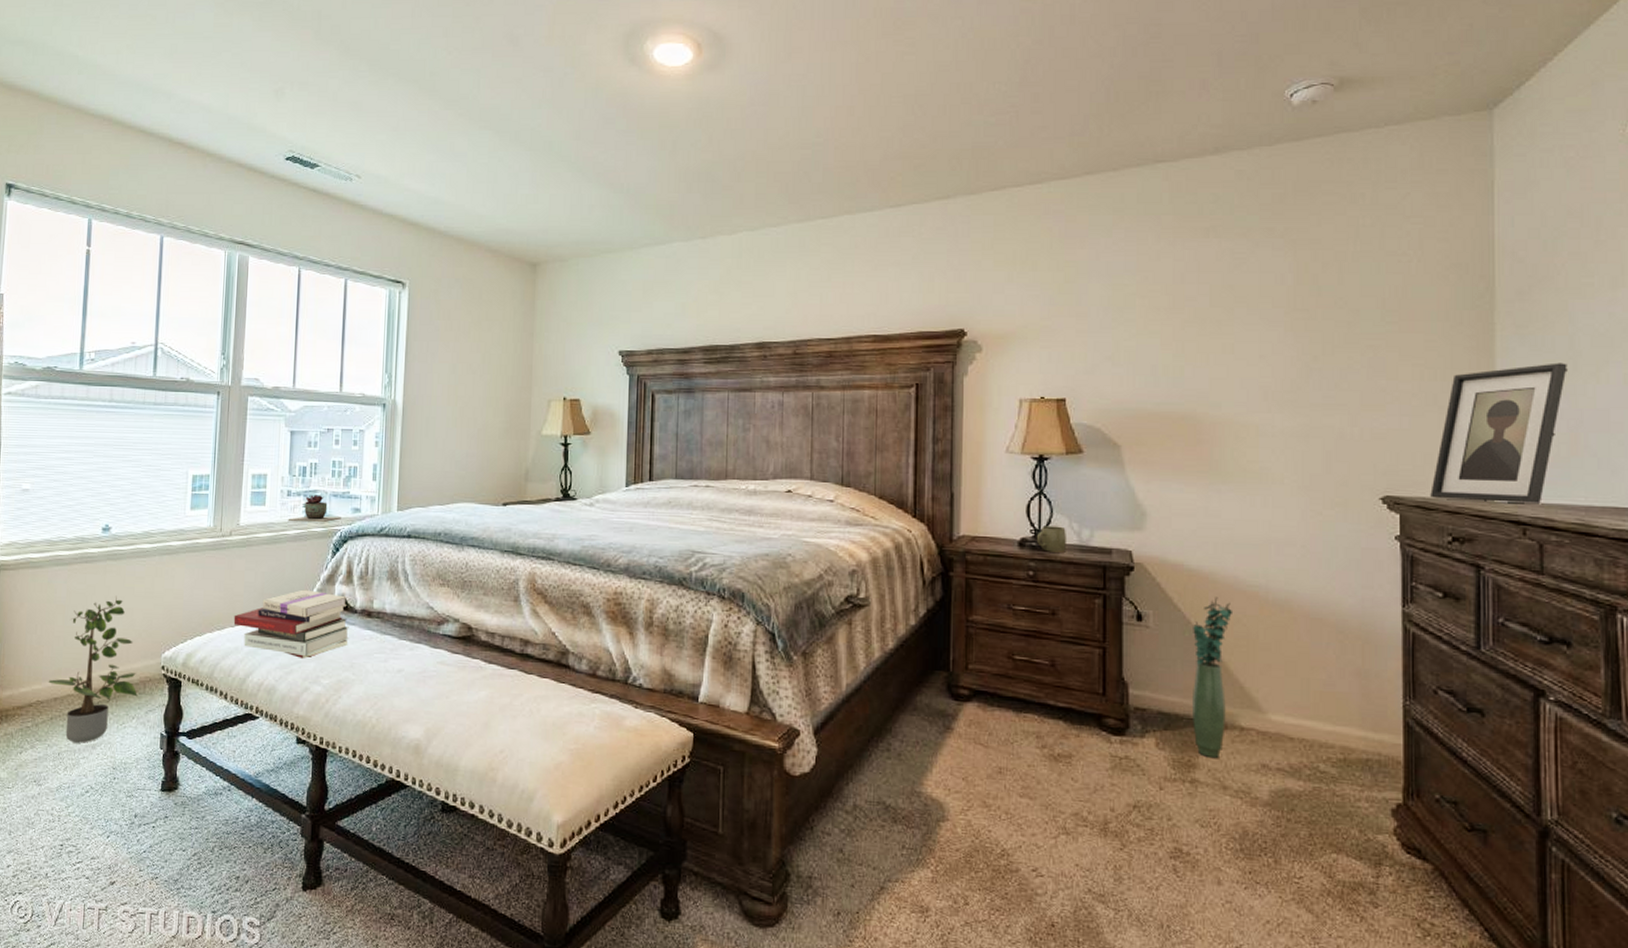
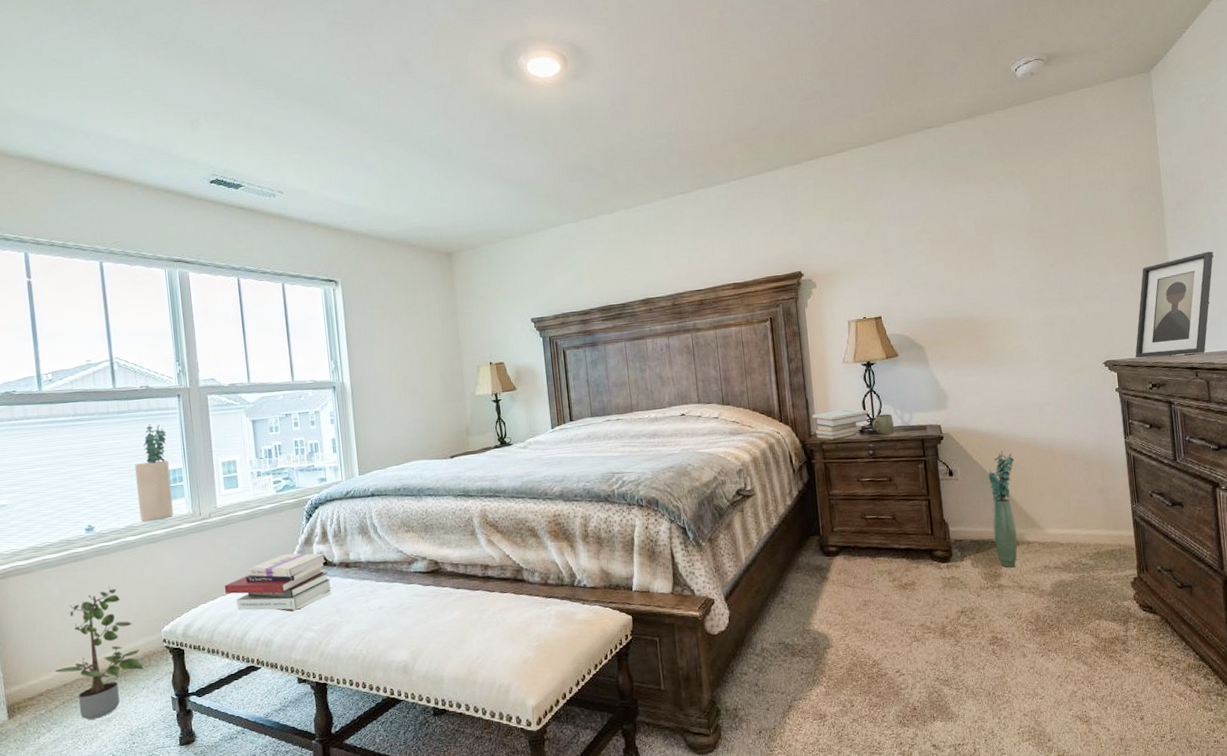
vase: none [159,421,200,531] -> present [135,424,174,523]
succulent plant: present [288,495,341,523] -> none [261,471,310,498]
books: none [957,511,1033,551] -> present [812,408,868,441]

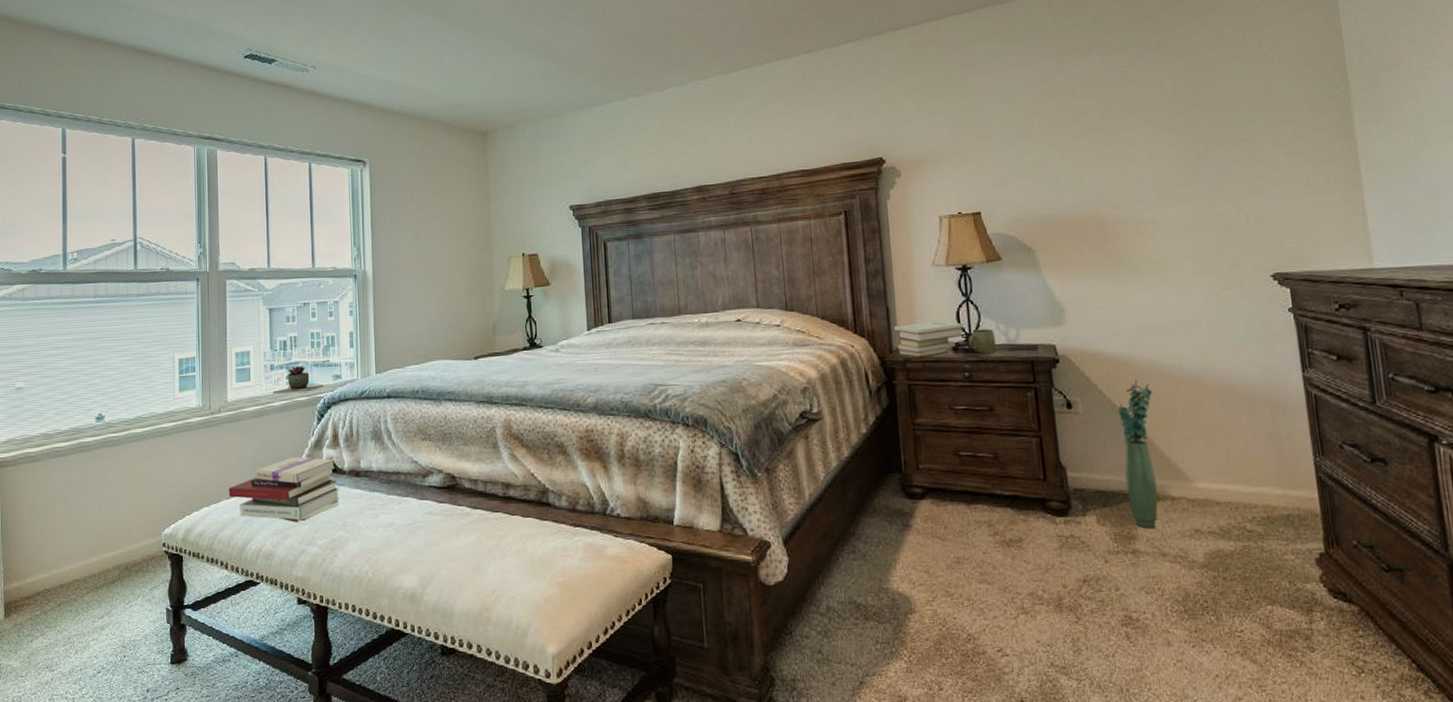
potted plant: present [55,585,144,720] -> none [53,480,141,626]
vase: present [135,424,174,523] -> none [149,309,184,414]
succulent plant: none [261,471,310,498] -> present [273,366,323,394]
picture frame: present [1135,251,1214,358] -> none [1314,139,1421,271]

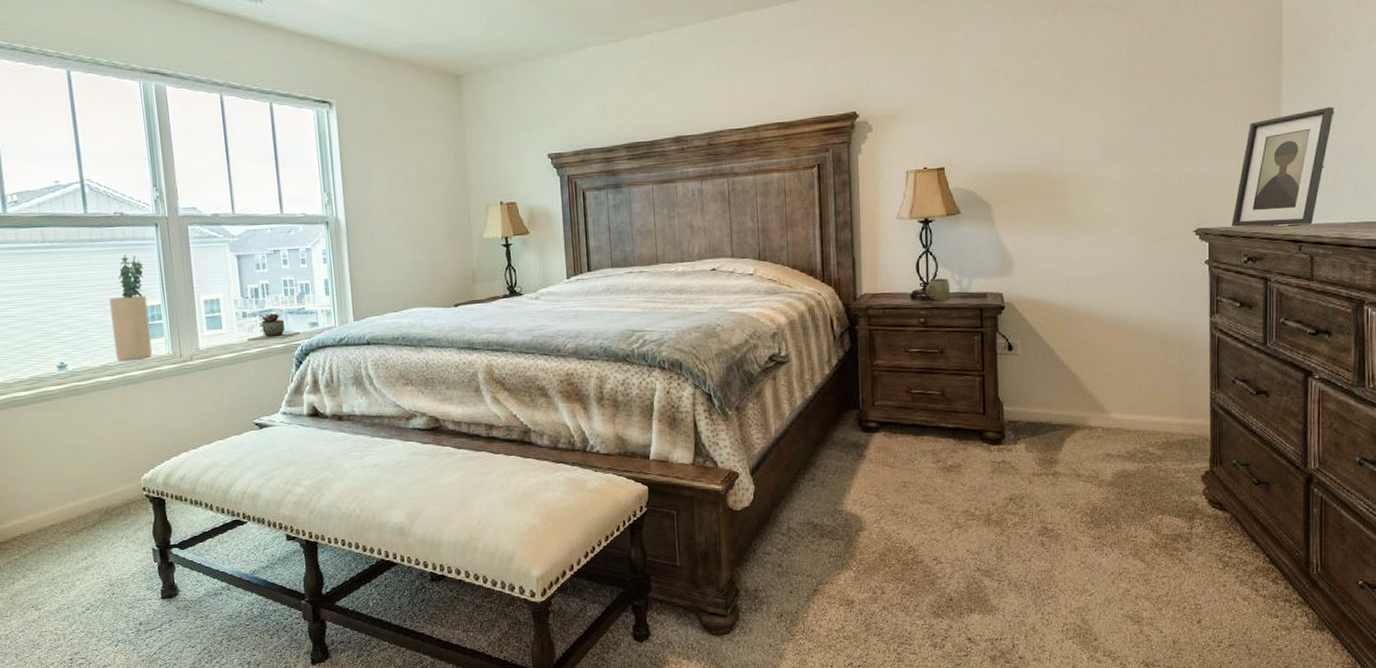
vase: none [149,309,184,414] -> present [109,255,152,362]
books: present [228,456,340,523] -> none [207,402,324,466]
books: present [894,320,964,358] -> none [859,270,922,306]
vase: present [1118,380,1158,529] -> none [1052,324,1083,454]
picture frame: none [1314,139,1421,271] -> present [1232,106,1334,227]

